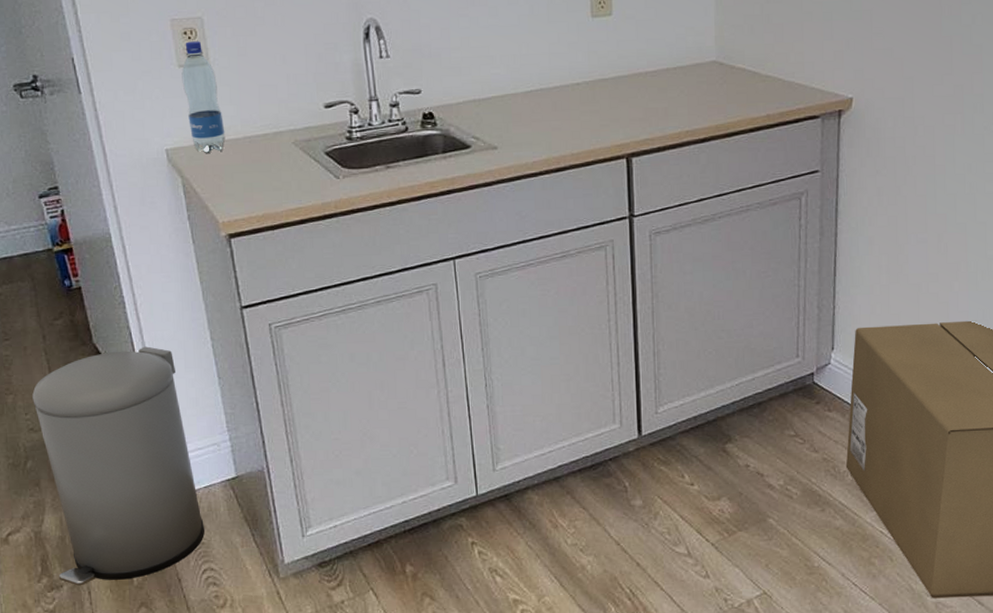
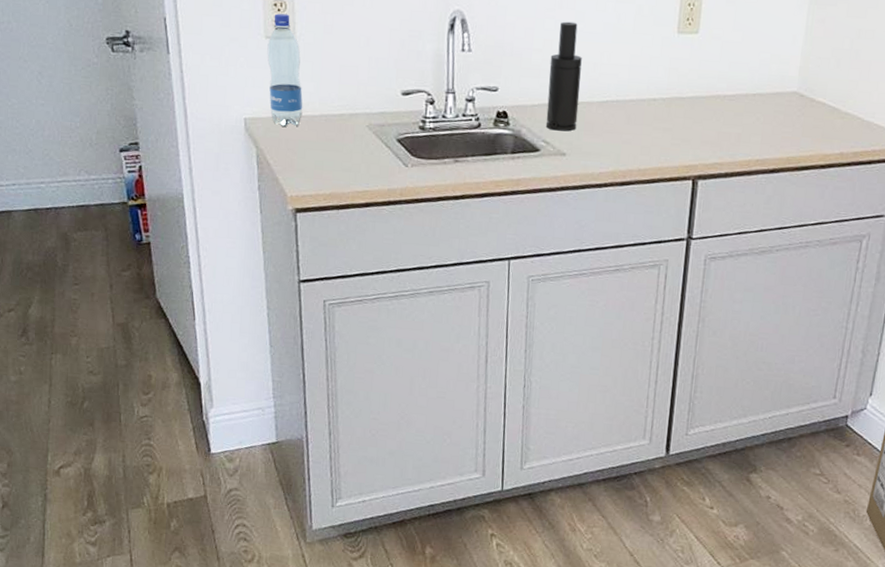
pedal bin: present [32,346,204,586] -> none [95,307,242,524]
soap dispenser: none [469,17,505,126] -> present [545,21,582,131]

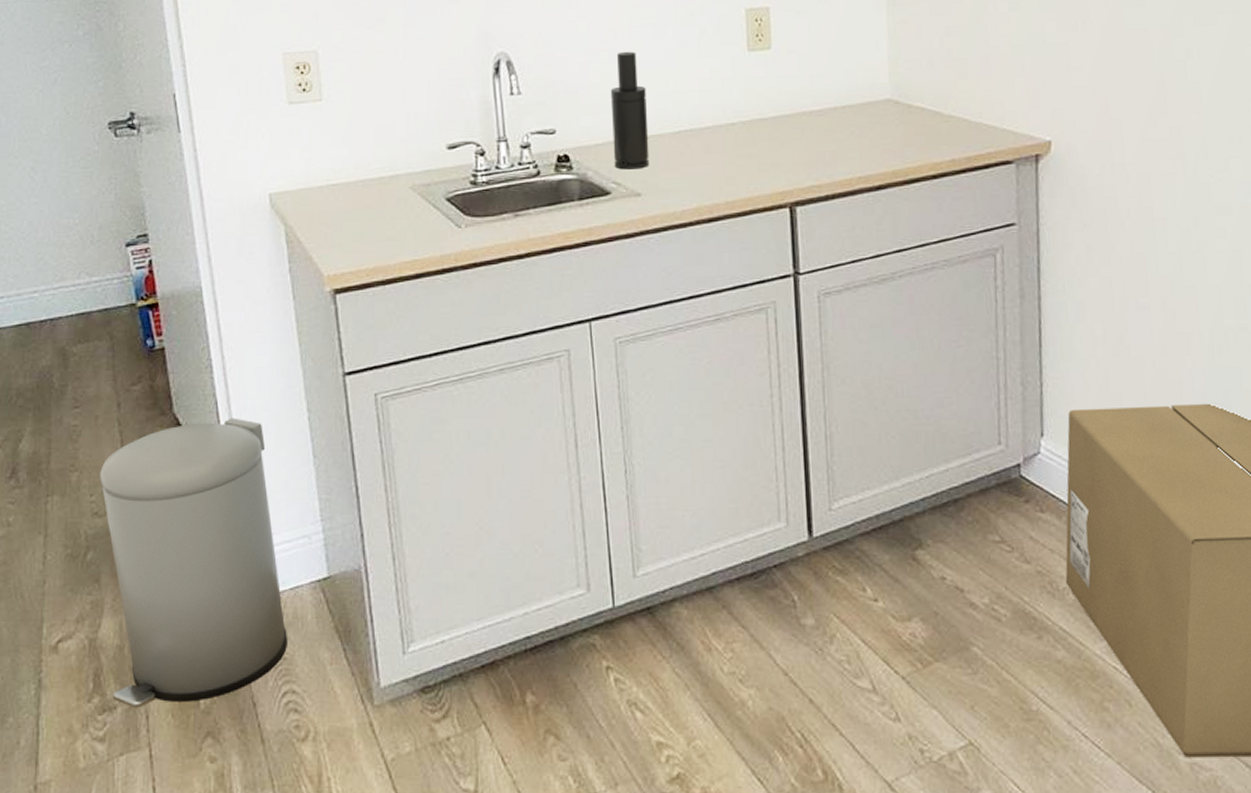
pedal bin: none [95,307,242,524] -> present [100,418,287,708]
bottle: present [267,13,303,128] -> none [291,76,336,199]

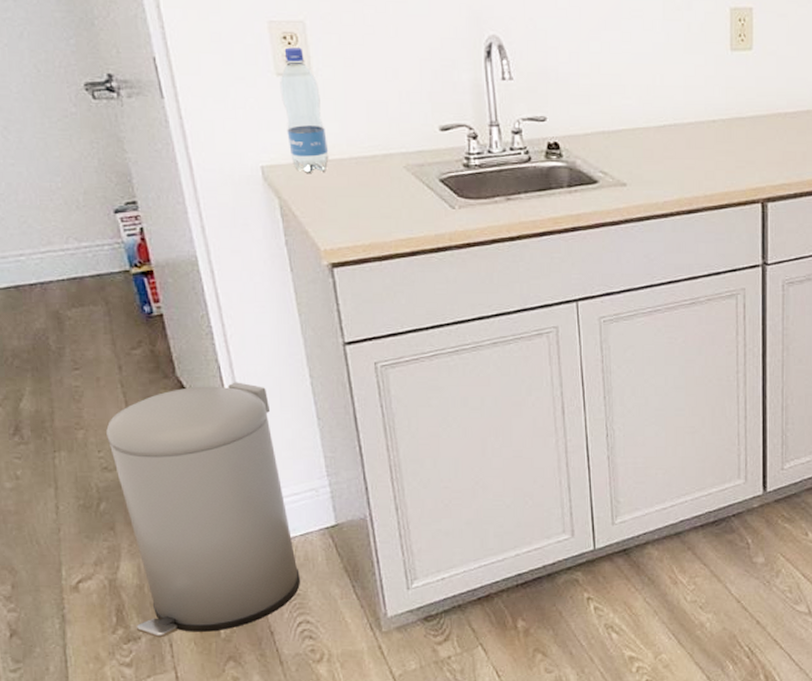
bottle: none [291,76,336,199] -> present [280,47,329,174]
soap dispenser: present [610,51,650,170] -> none [599,43,635,160]

